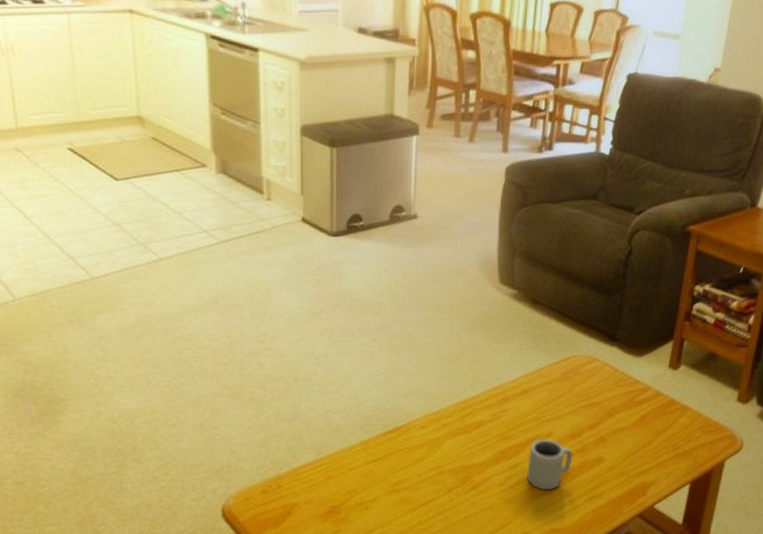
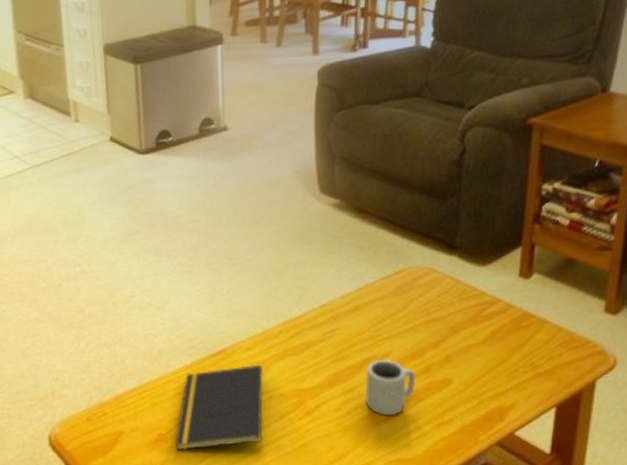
notepad: none [347,441,436,521] -> present [175,364,264,450]

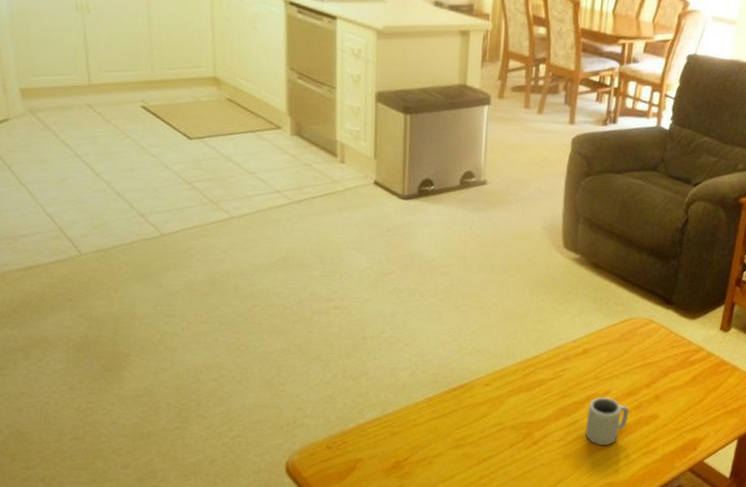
notepad: present [175,364,264,450] -> none [411,398,499,476]

